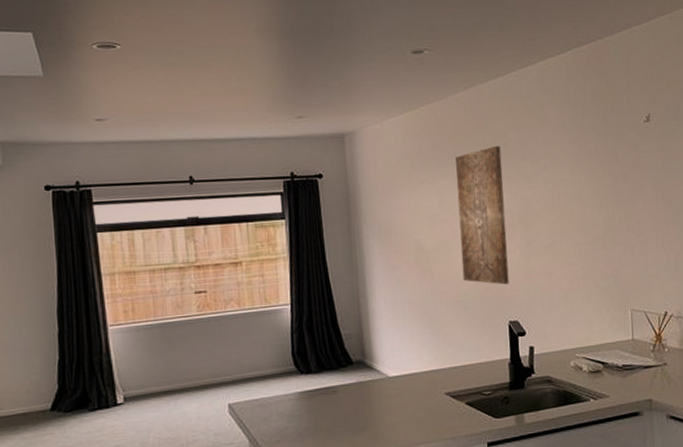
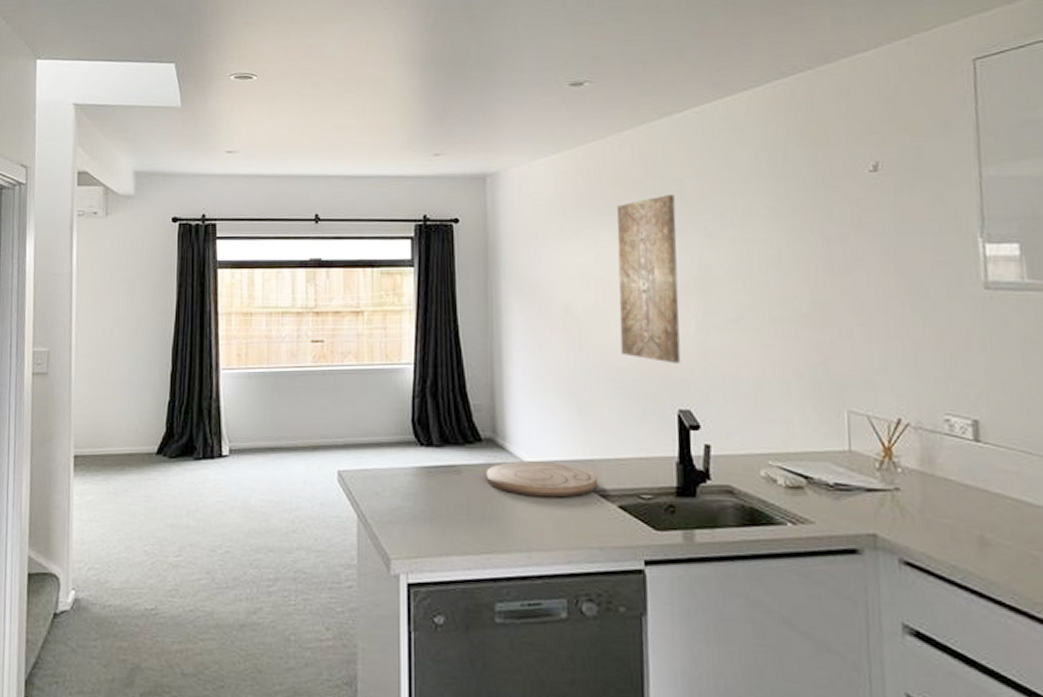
cutting board: none [358,374,449,405] -> present [486,461,598,498]

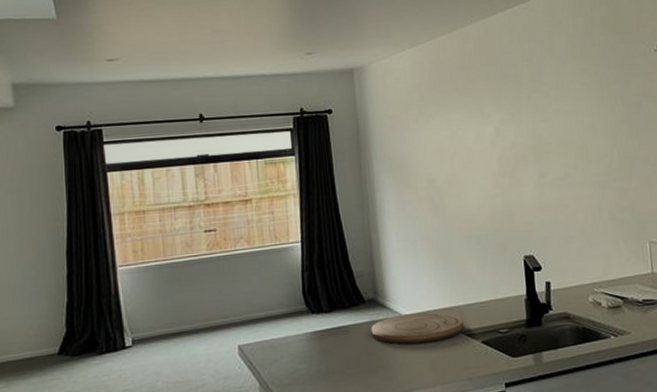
wall art: present [617,195,681,364] -> none [465,78,523,219]

